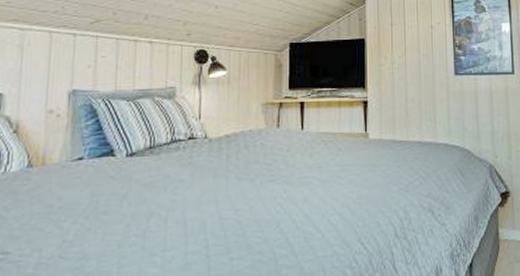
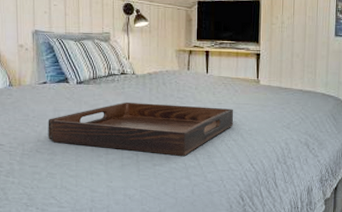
serving tray: none [79,172,338,243] -> present [48,102,234,156]

